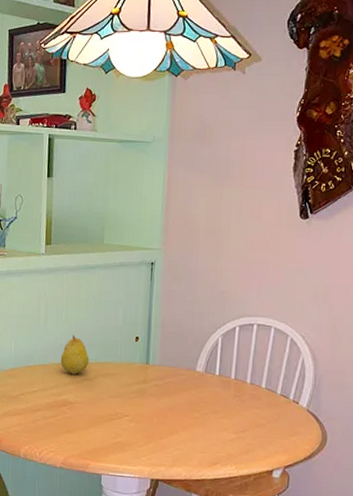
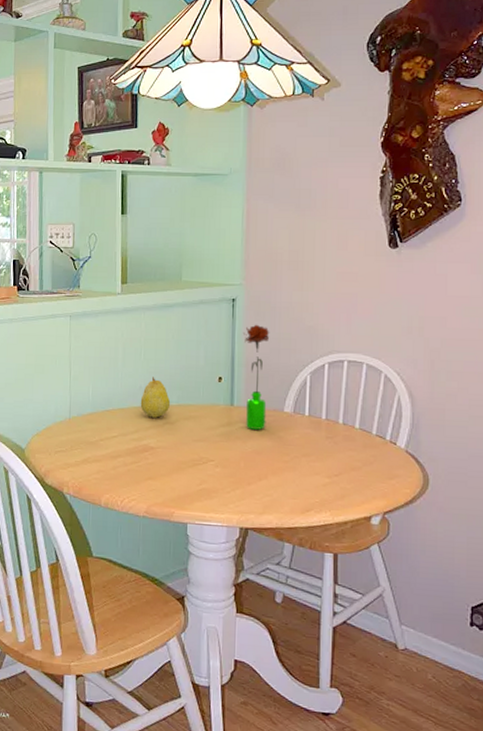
flower: none [160,287,186,388] -> present [243,324,270,430]

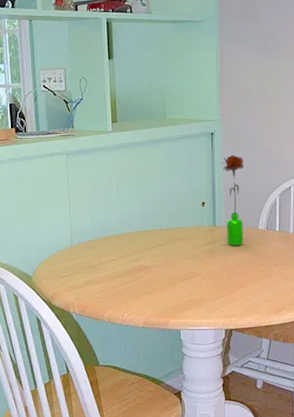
fruit: present [140,377,171,418] -> none [134,205,161,241]

